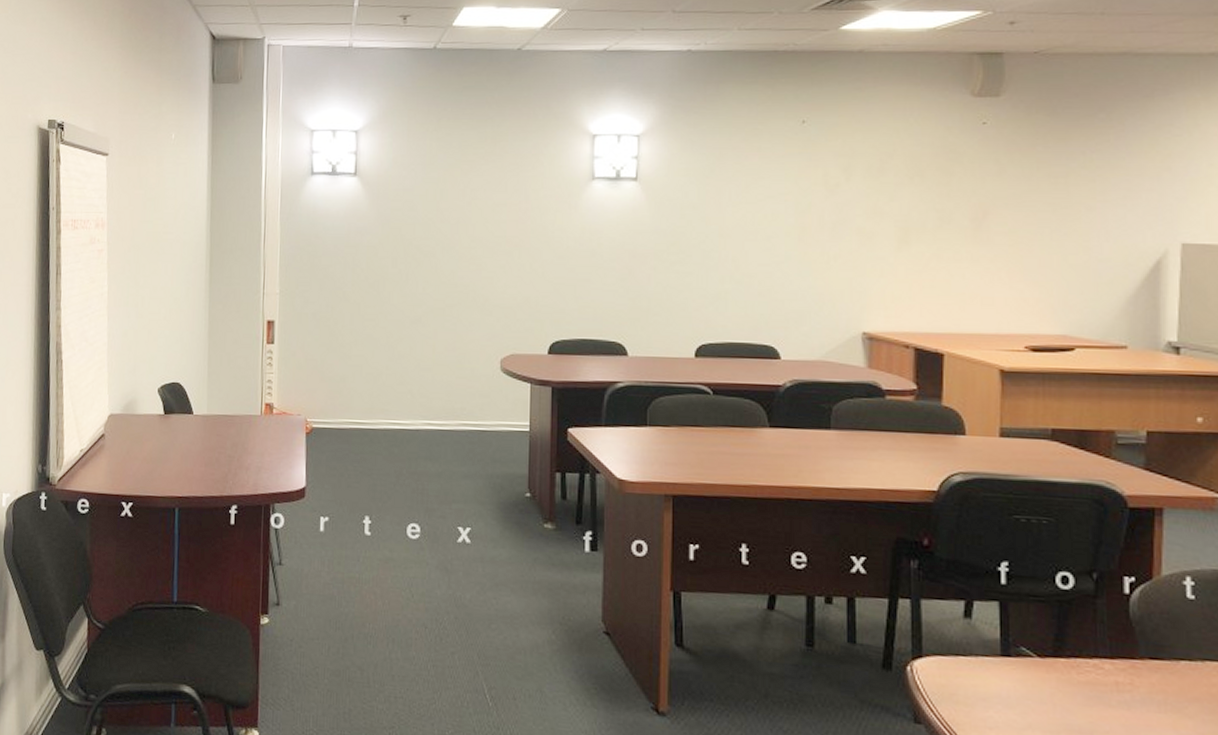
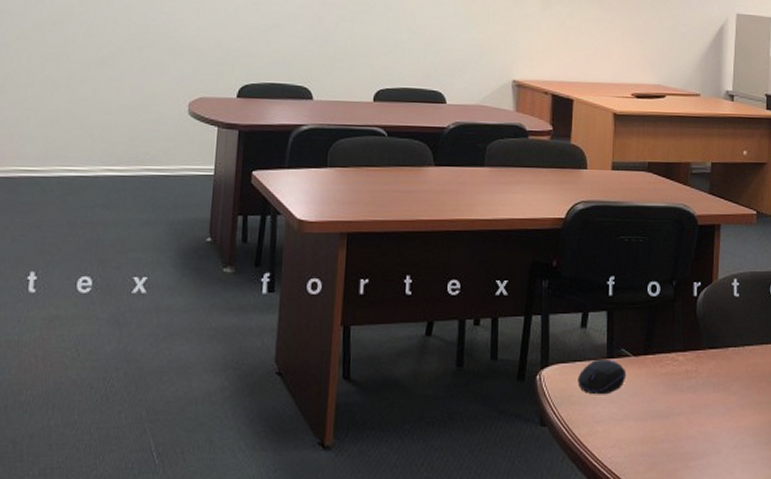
computer mouse: none [961,655,1029,698] -> present [577,359,627,395]

